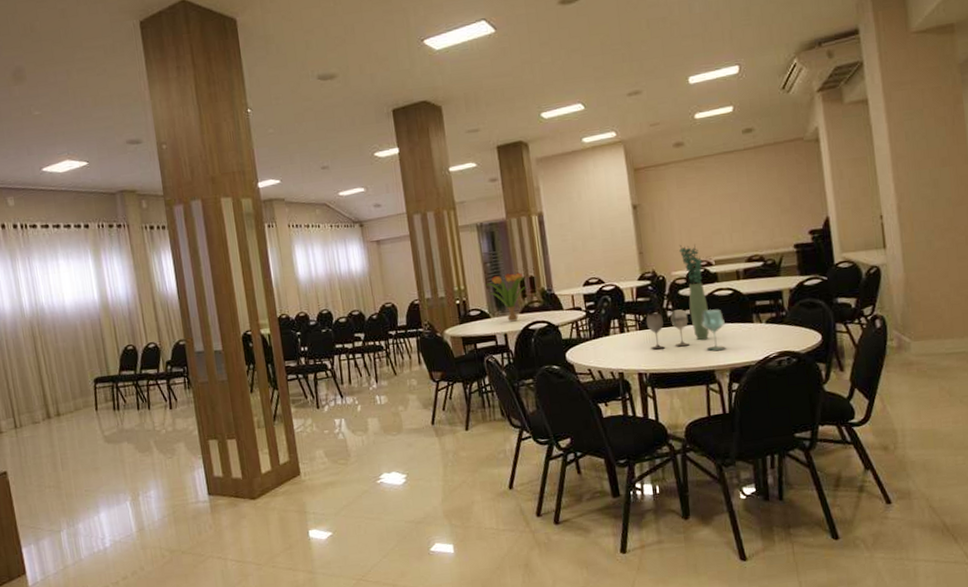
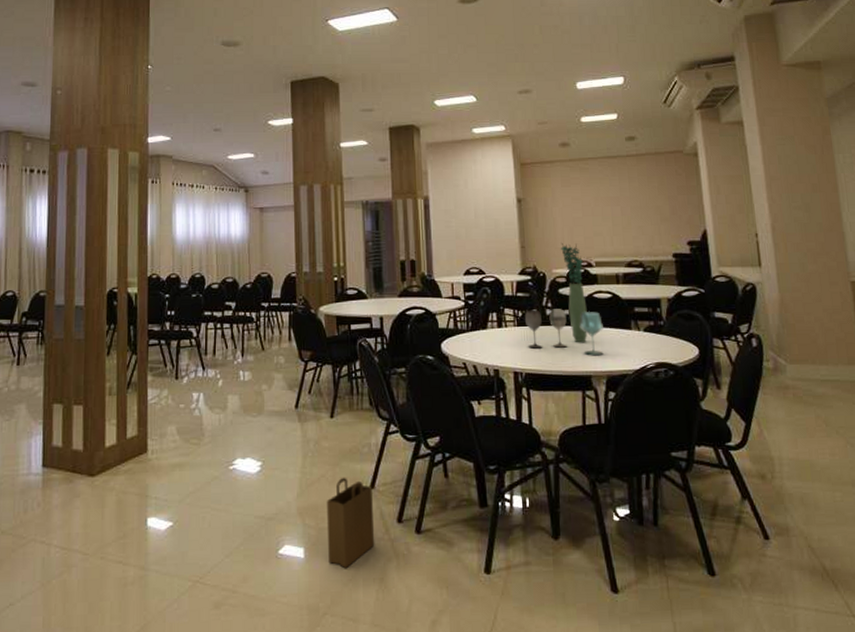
shopping bag: none [469,481,518,559] -> present [326,477,375,569]
flower arrangement: present [486,272,529,322] -> none [366,254,409,305]

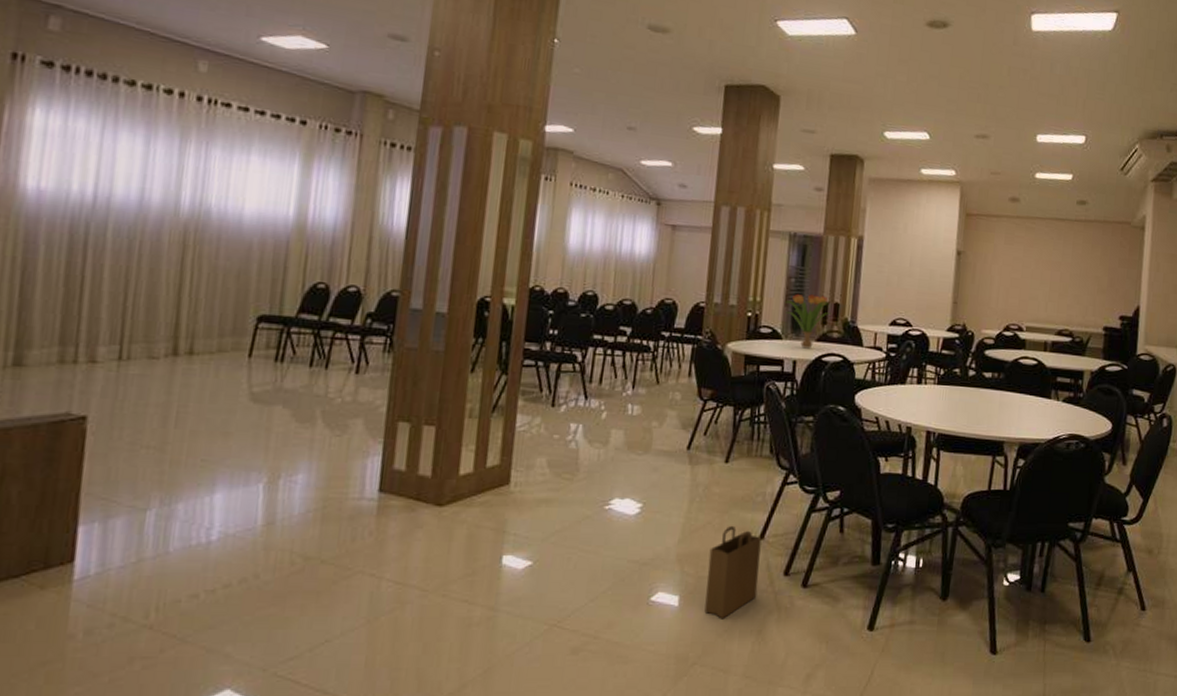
flower arrangement: none [366,254,409,305] -> present [785,293,832,349]
wineglass: present [525,309,568,349] -> none [945,368,989,411]
vase: present [561,242,588,343] -> none [991,302,1015,408]
wine glass: present [579,312,604,356] -> none [1000,376,1024,422]

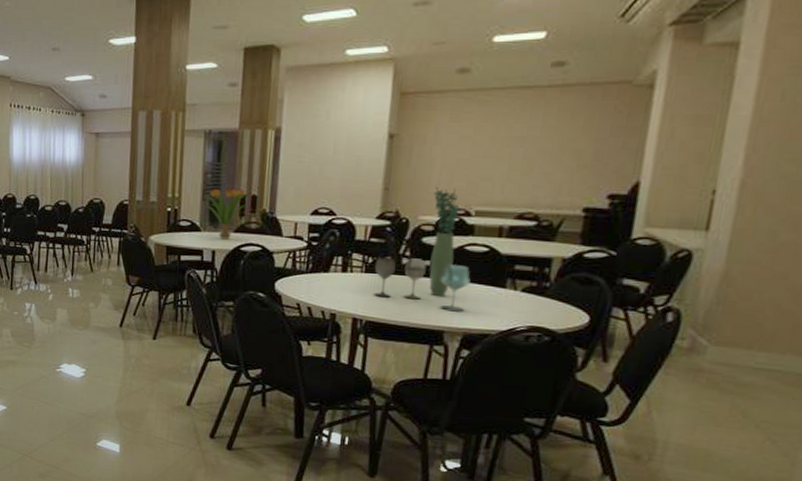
shopping bag: present [704,525,762,620] -> none [141,392,188,468]
wineglass: none [945,368,989,411] -> present [374,256,427,300]
vase: none [991,302,1015,408] -> present [429,186,461,297]
wine glass: none [1000,376,1024,422] -> present [440,264,471,312]

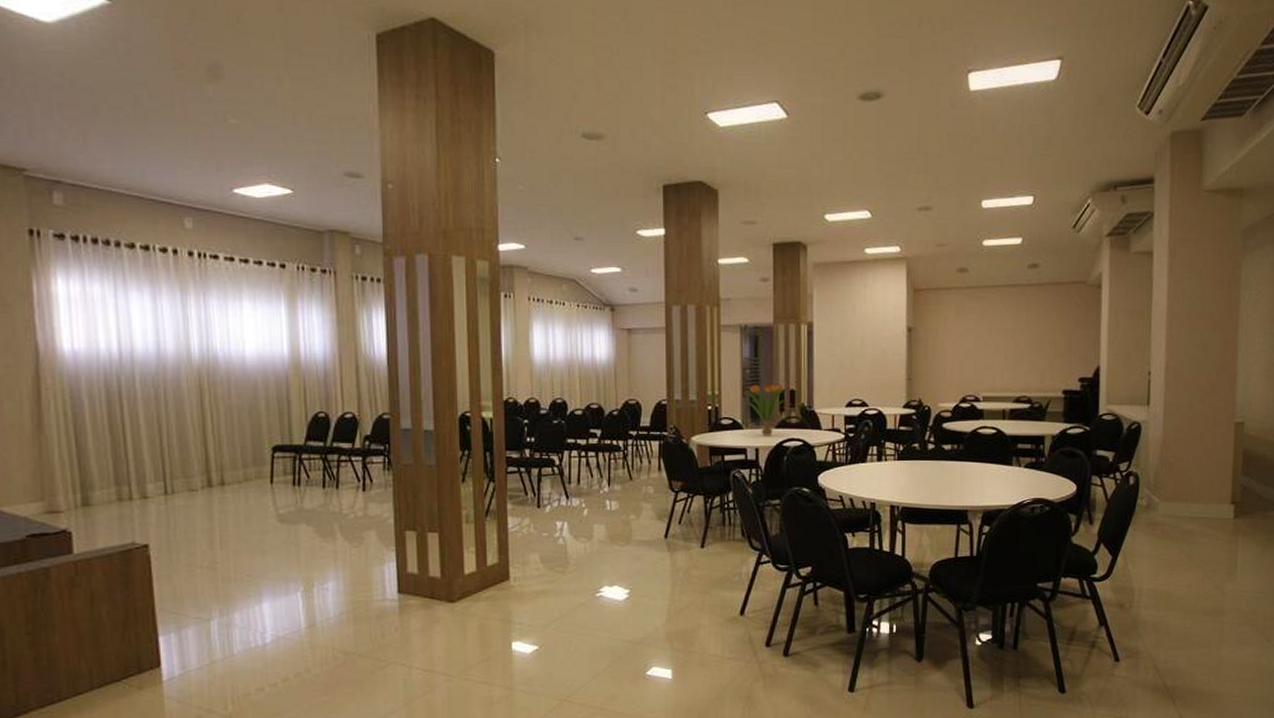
wineglass: present [374,256,427,300] -> none [906,443,948,483]
vase: present [429,186,461,297] -> none [949,375,971,478]
wine glass: present [440,264,471,312] -> none [960,447,985,491]

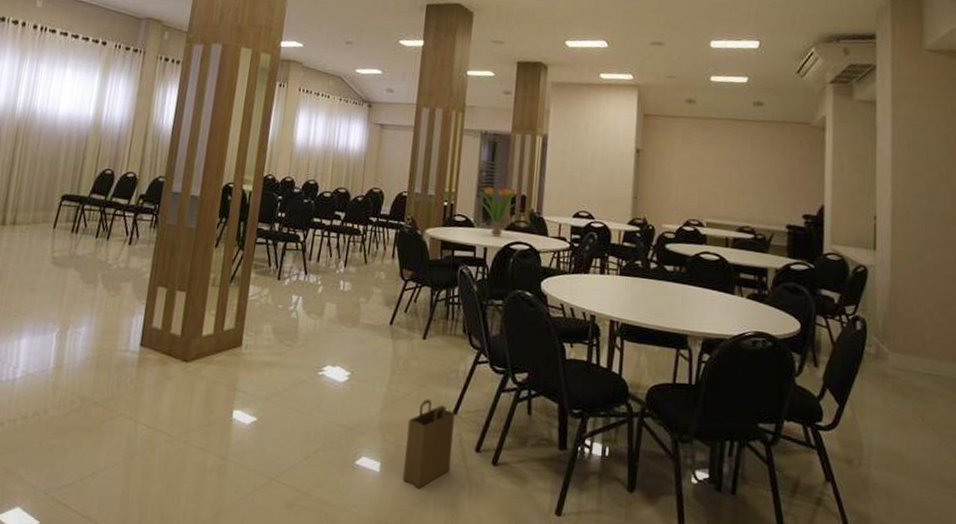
shopping bag: none [695,604,743,688] -> present [403,399,455,489]

